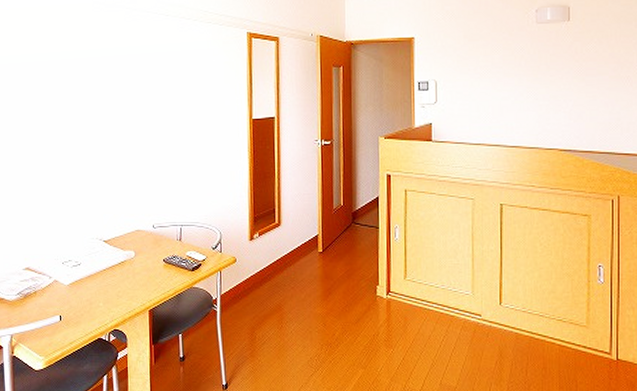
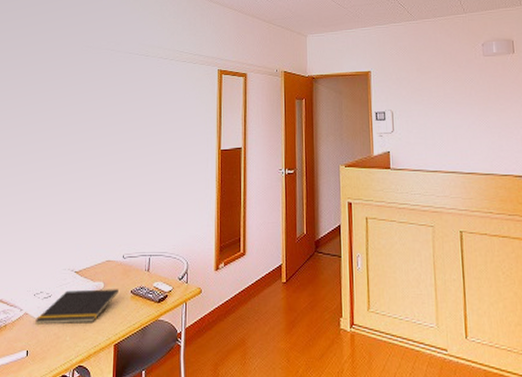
notepad: none [66,258,150,291] -> present [35,289,118,325]

